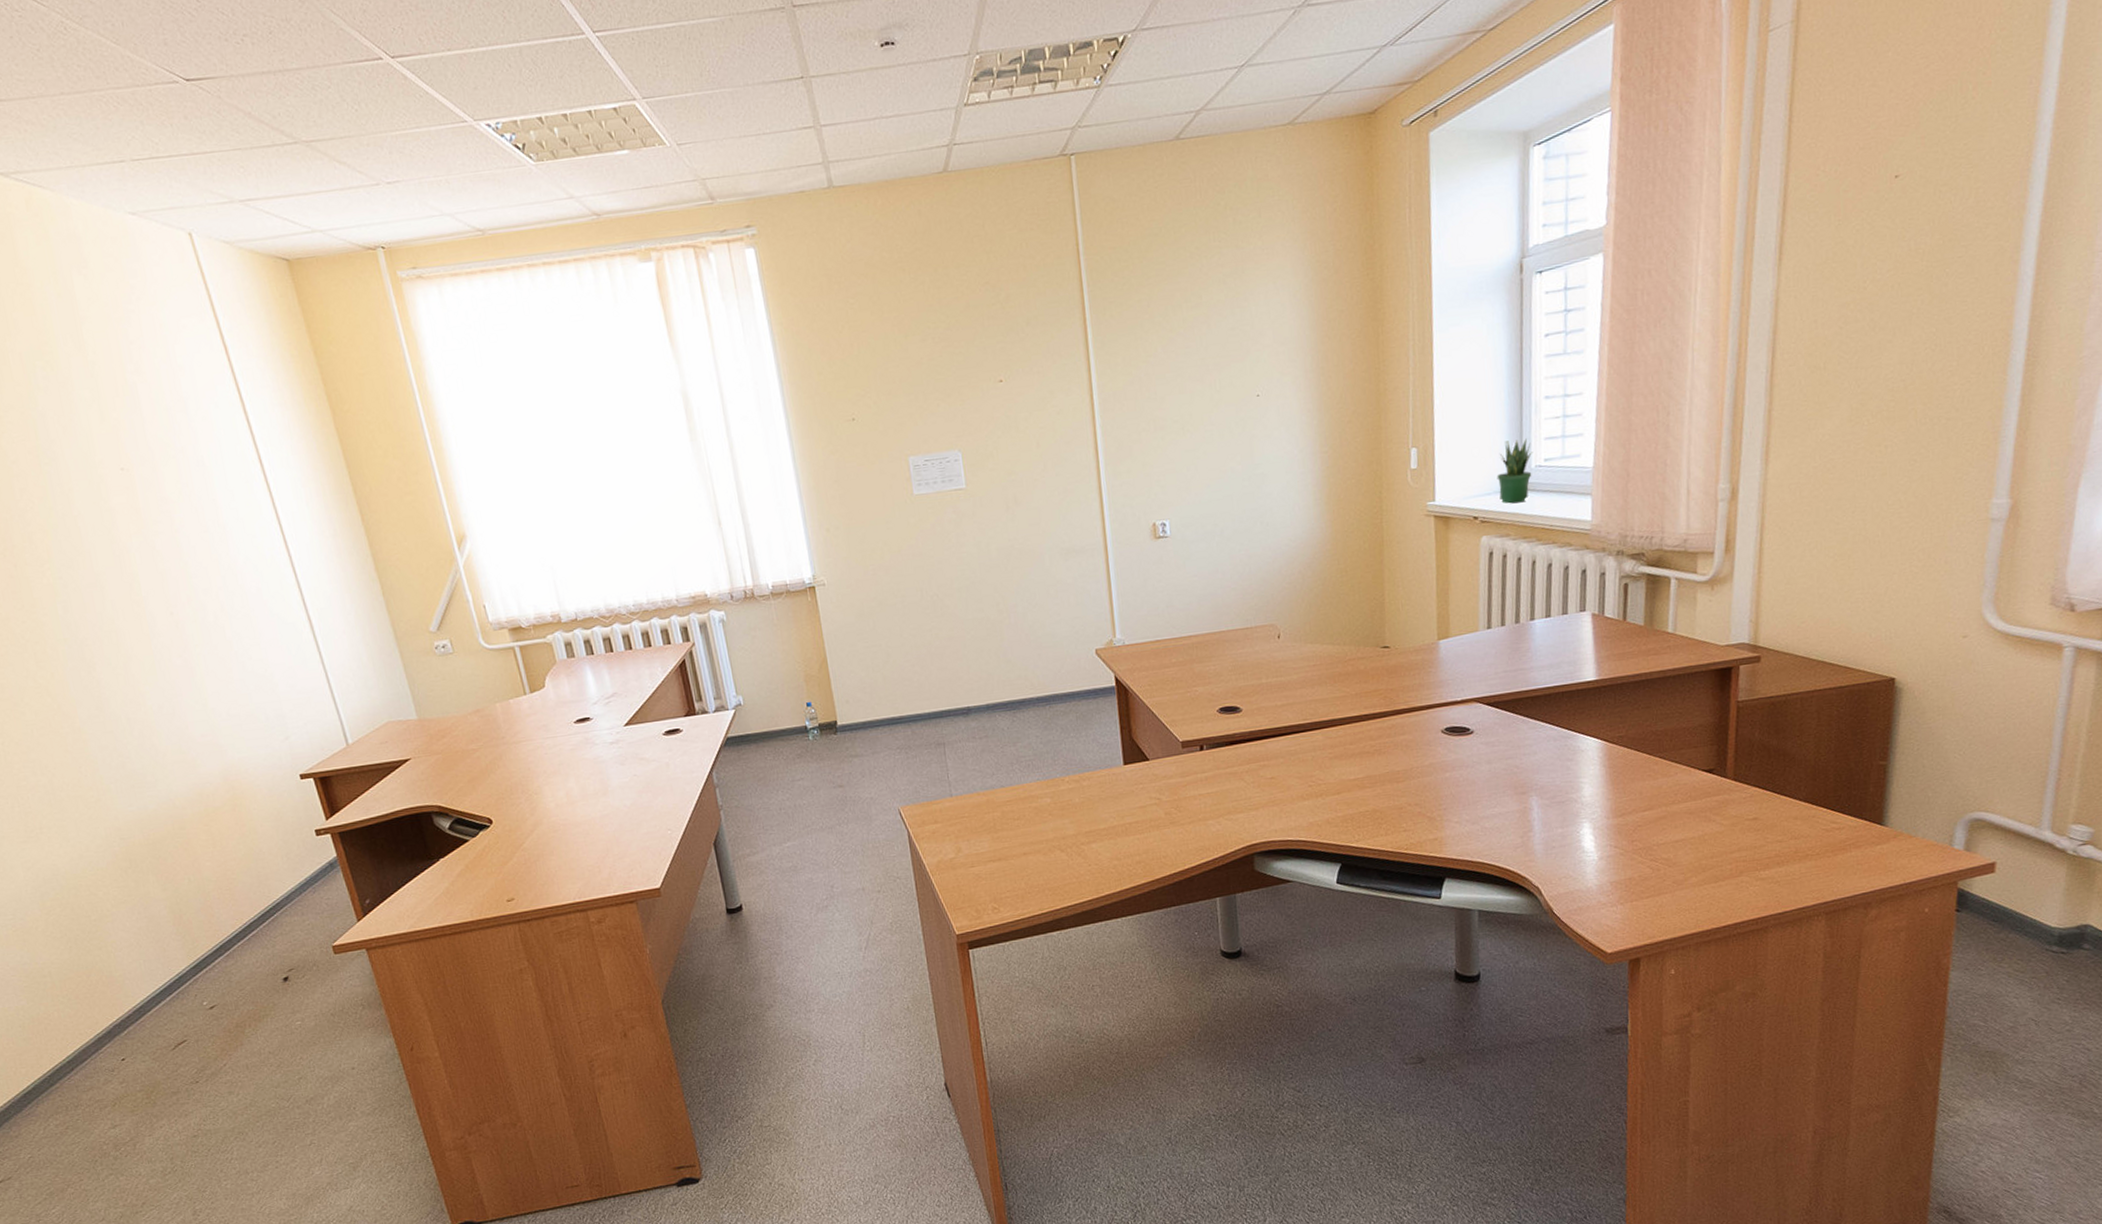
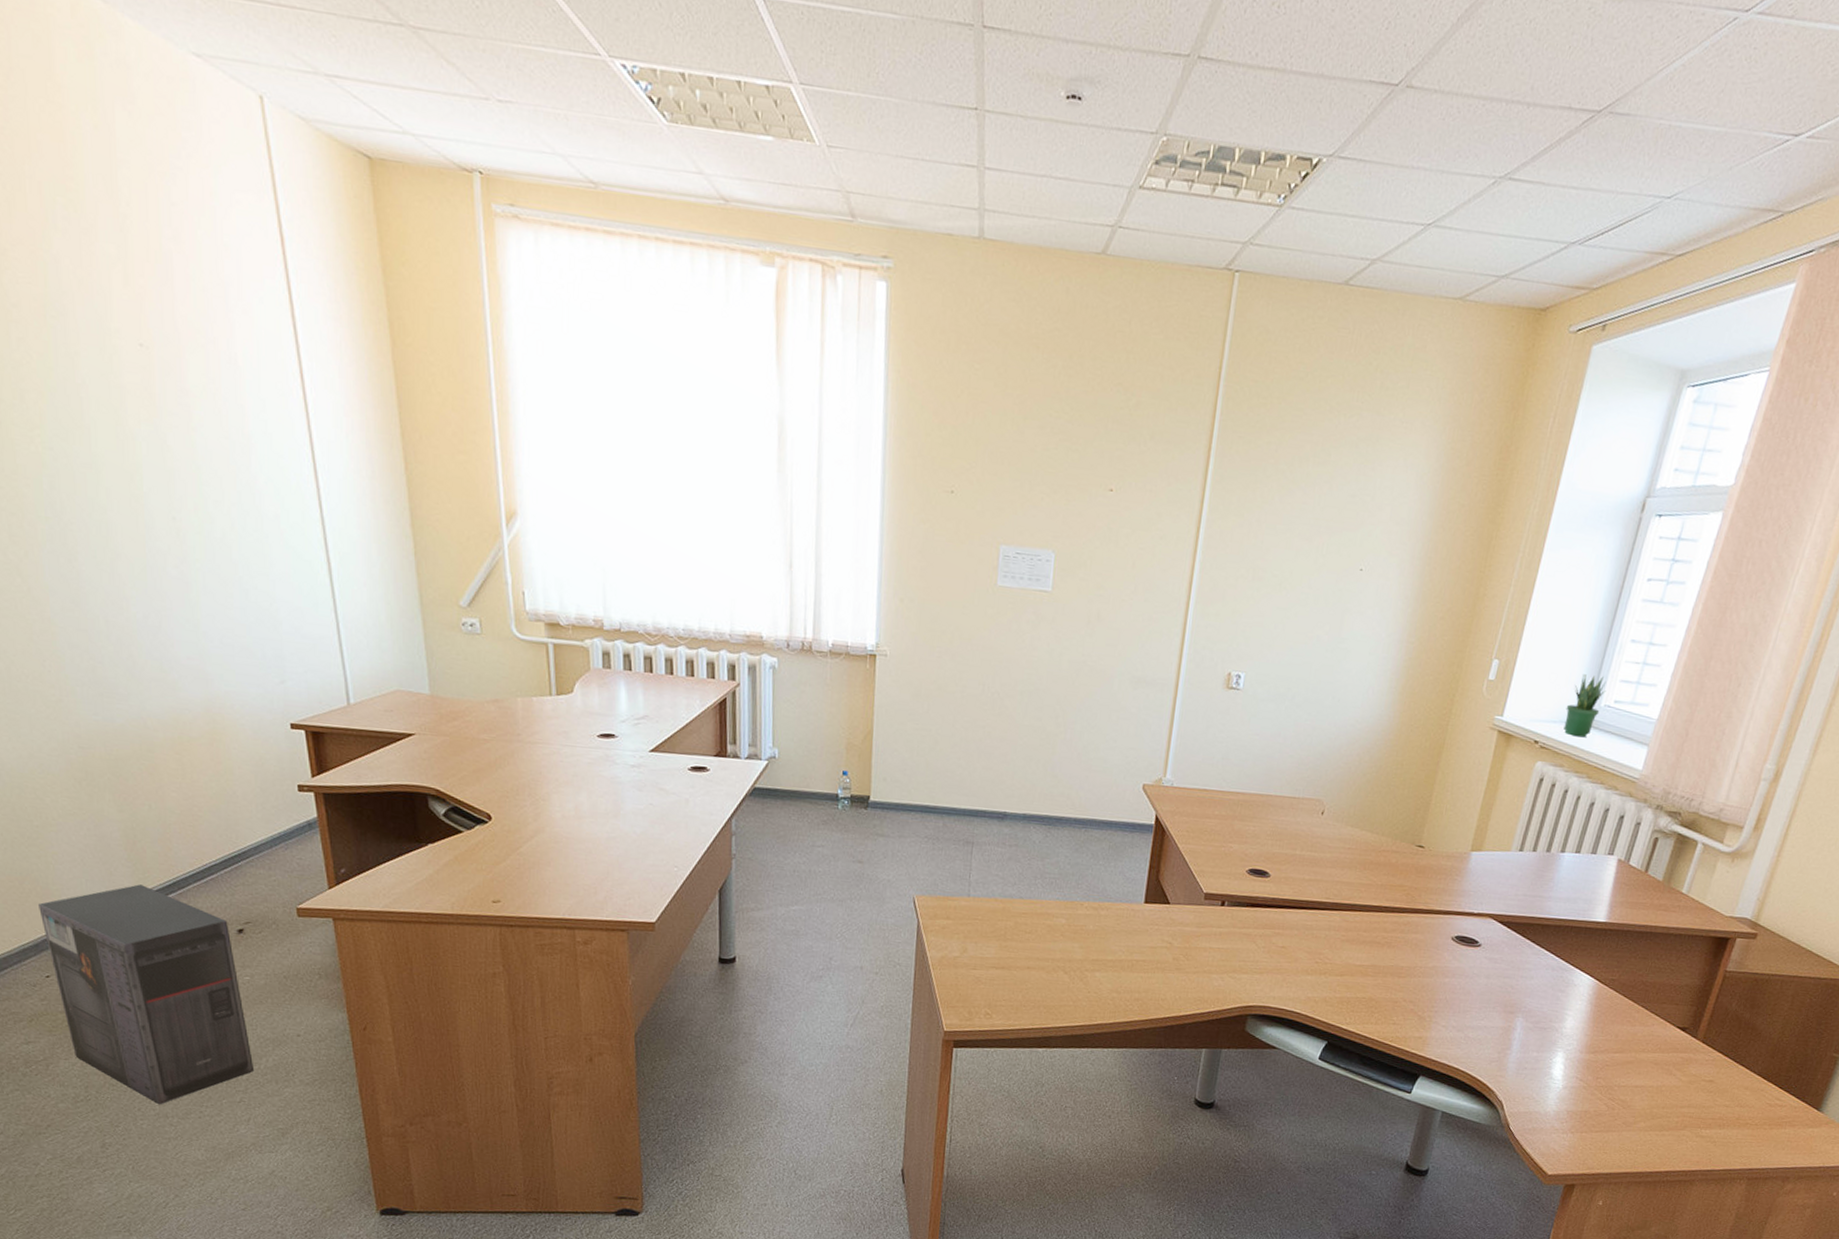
computer tower: none [106,954,319,1163] -> present [38,884,255,1105]

